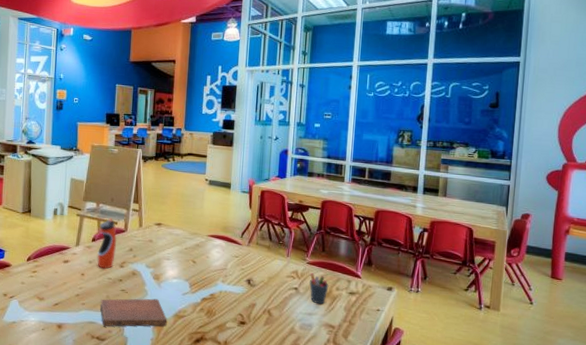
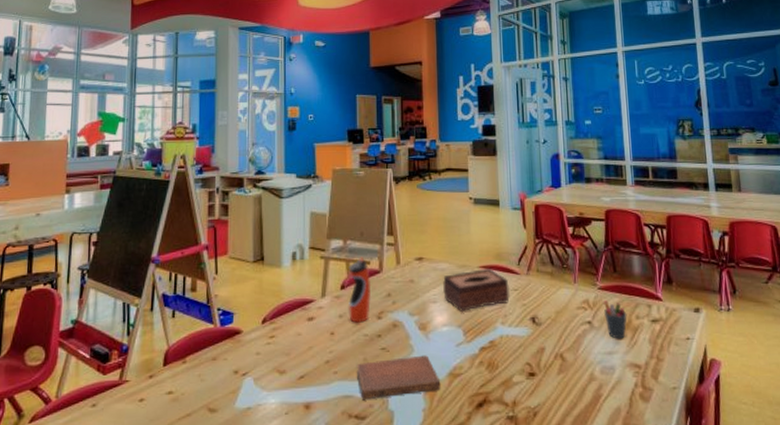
tissue box: none [175,237,232,269] -> present [442,269,510,312]

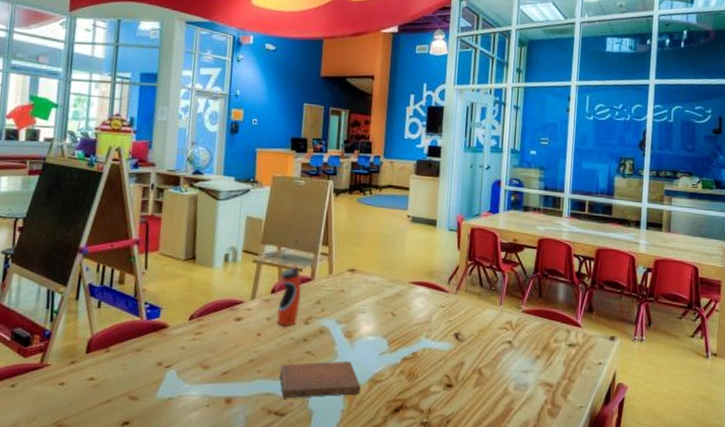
tissue box: present [442,269,510,312] -> none [371,285,438,323]
pen holder: present [604,300,627,339] -> none [524,323,547,360]

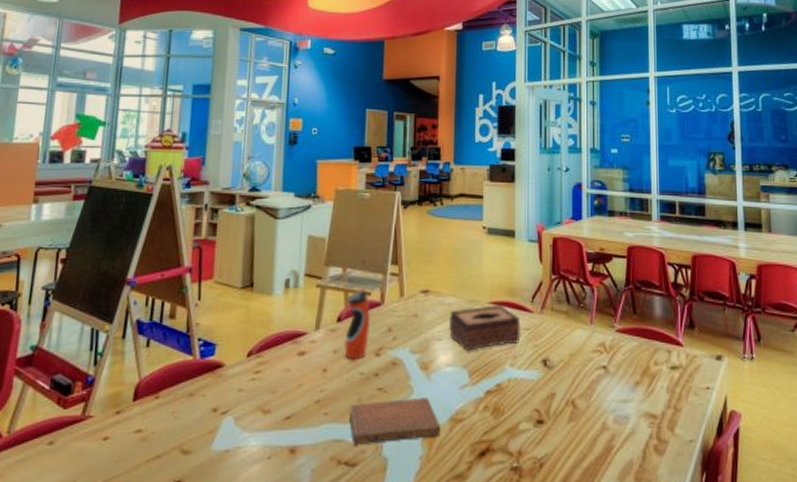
tissue box: none [371,285,438,323] -> present [448,305,521,351]

